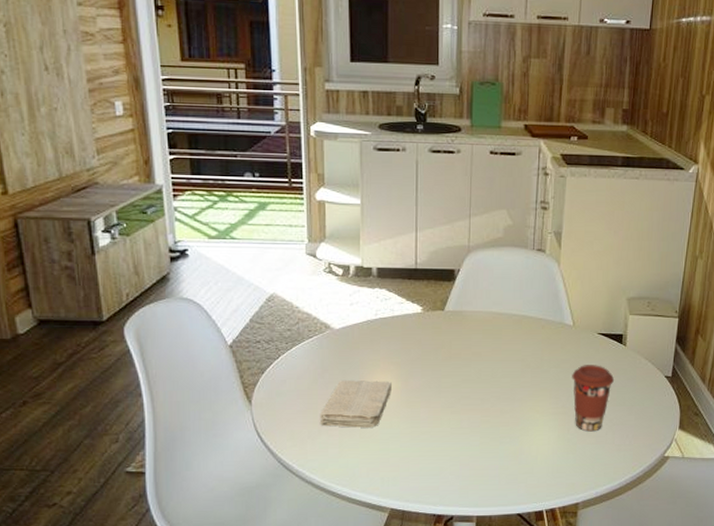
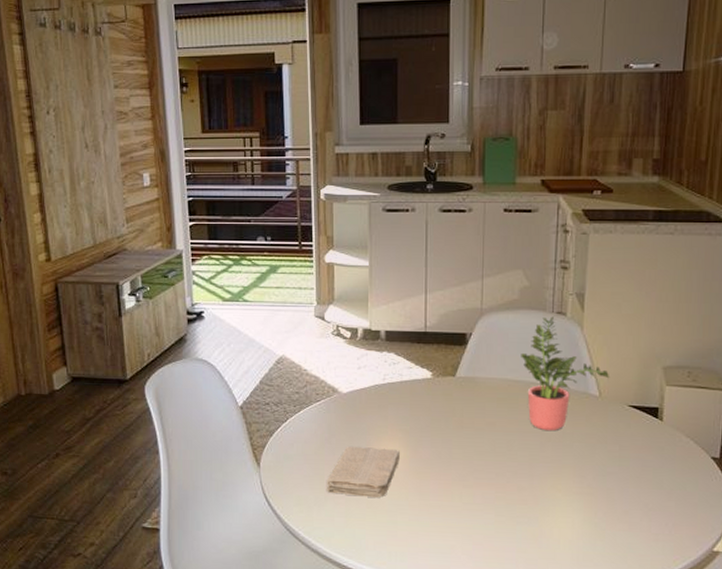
potted plant: none [504,253,583,359] -> present [521,316,610,432]
coffee cup: present [572,365,615,432] -> none [599,440,650,517]

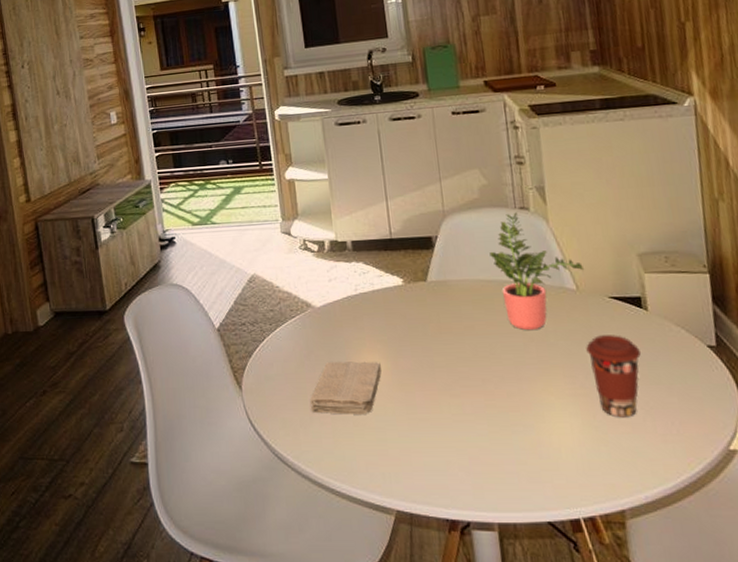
coffee cup: none [599,440,650,517] -> present [586,335,642,418]

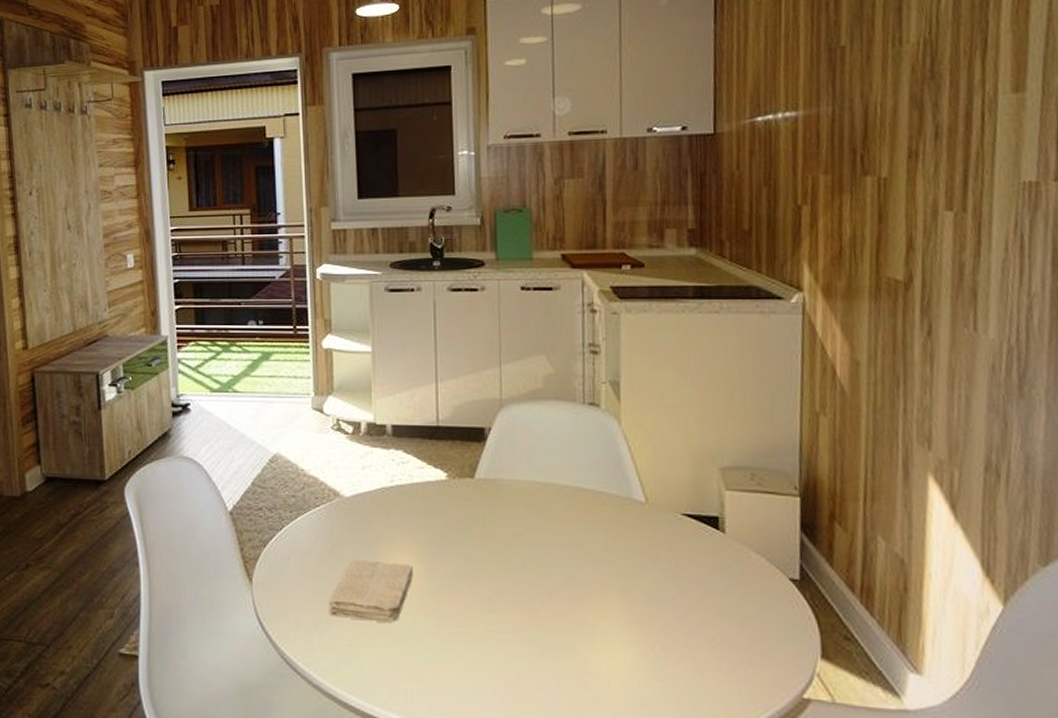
potted plant: present [489,212,585,331] -> none [549,408,657,545]
coffee cup: present [586,335,642,418] -> none [650,556,713,652]

